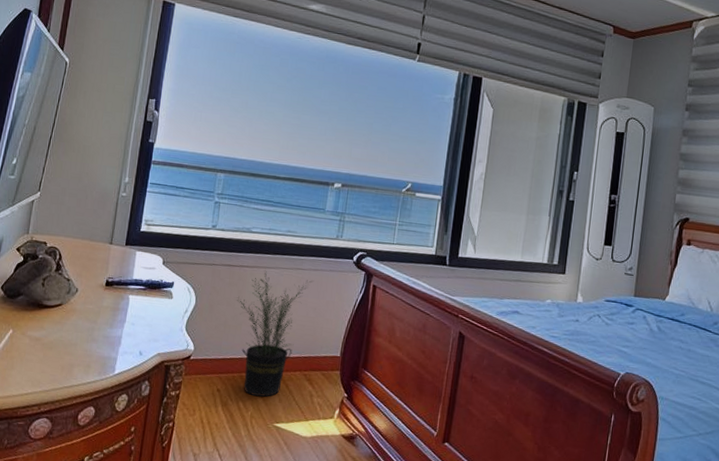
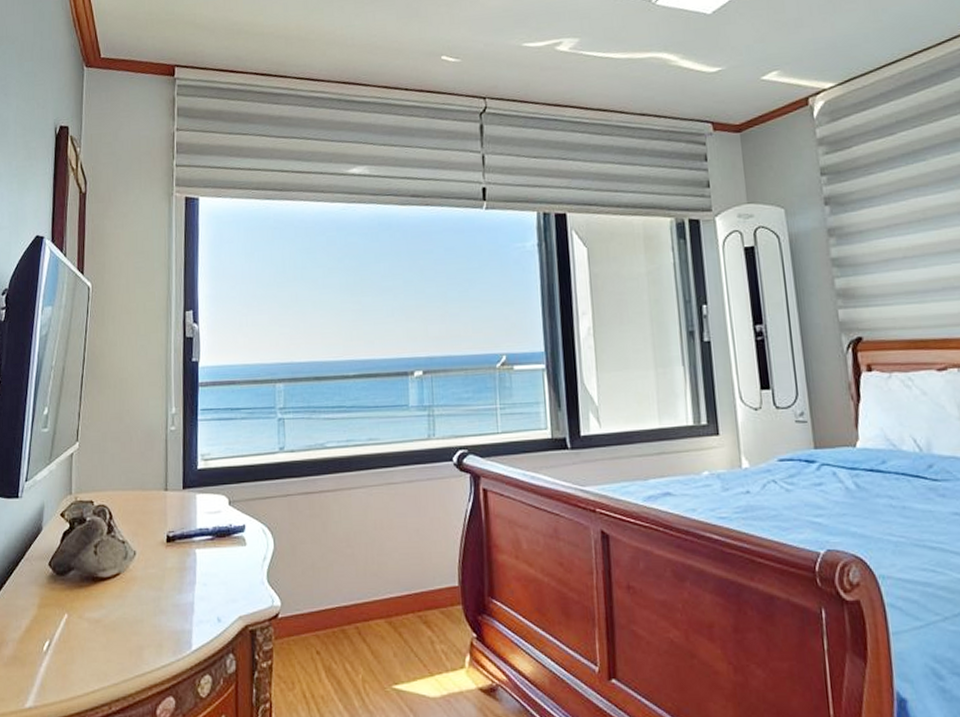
potted plant: present [237,270,312,397] -> none [322,492,409,653]

